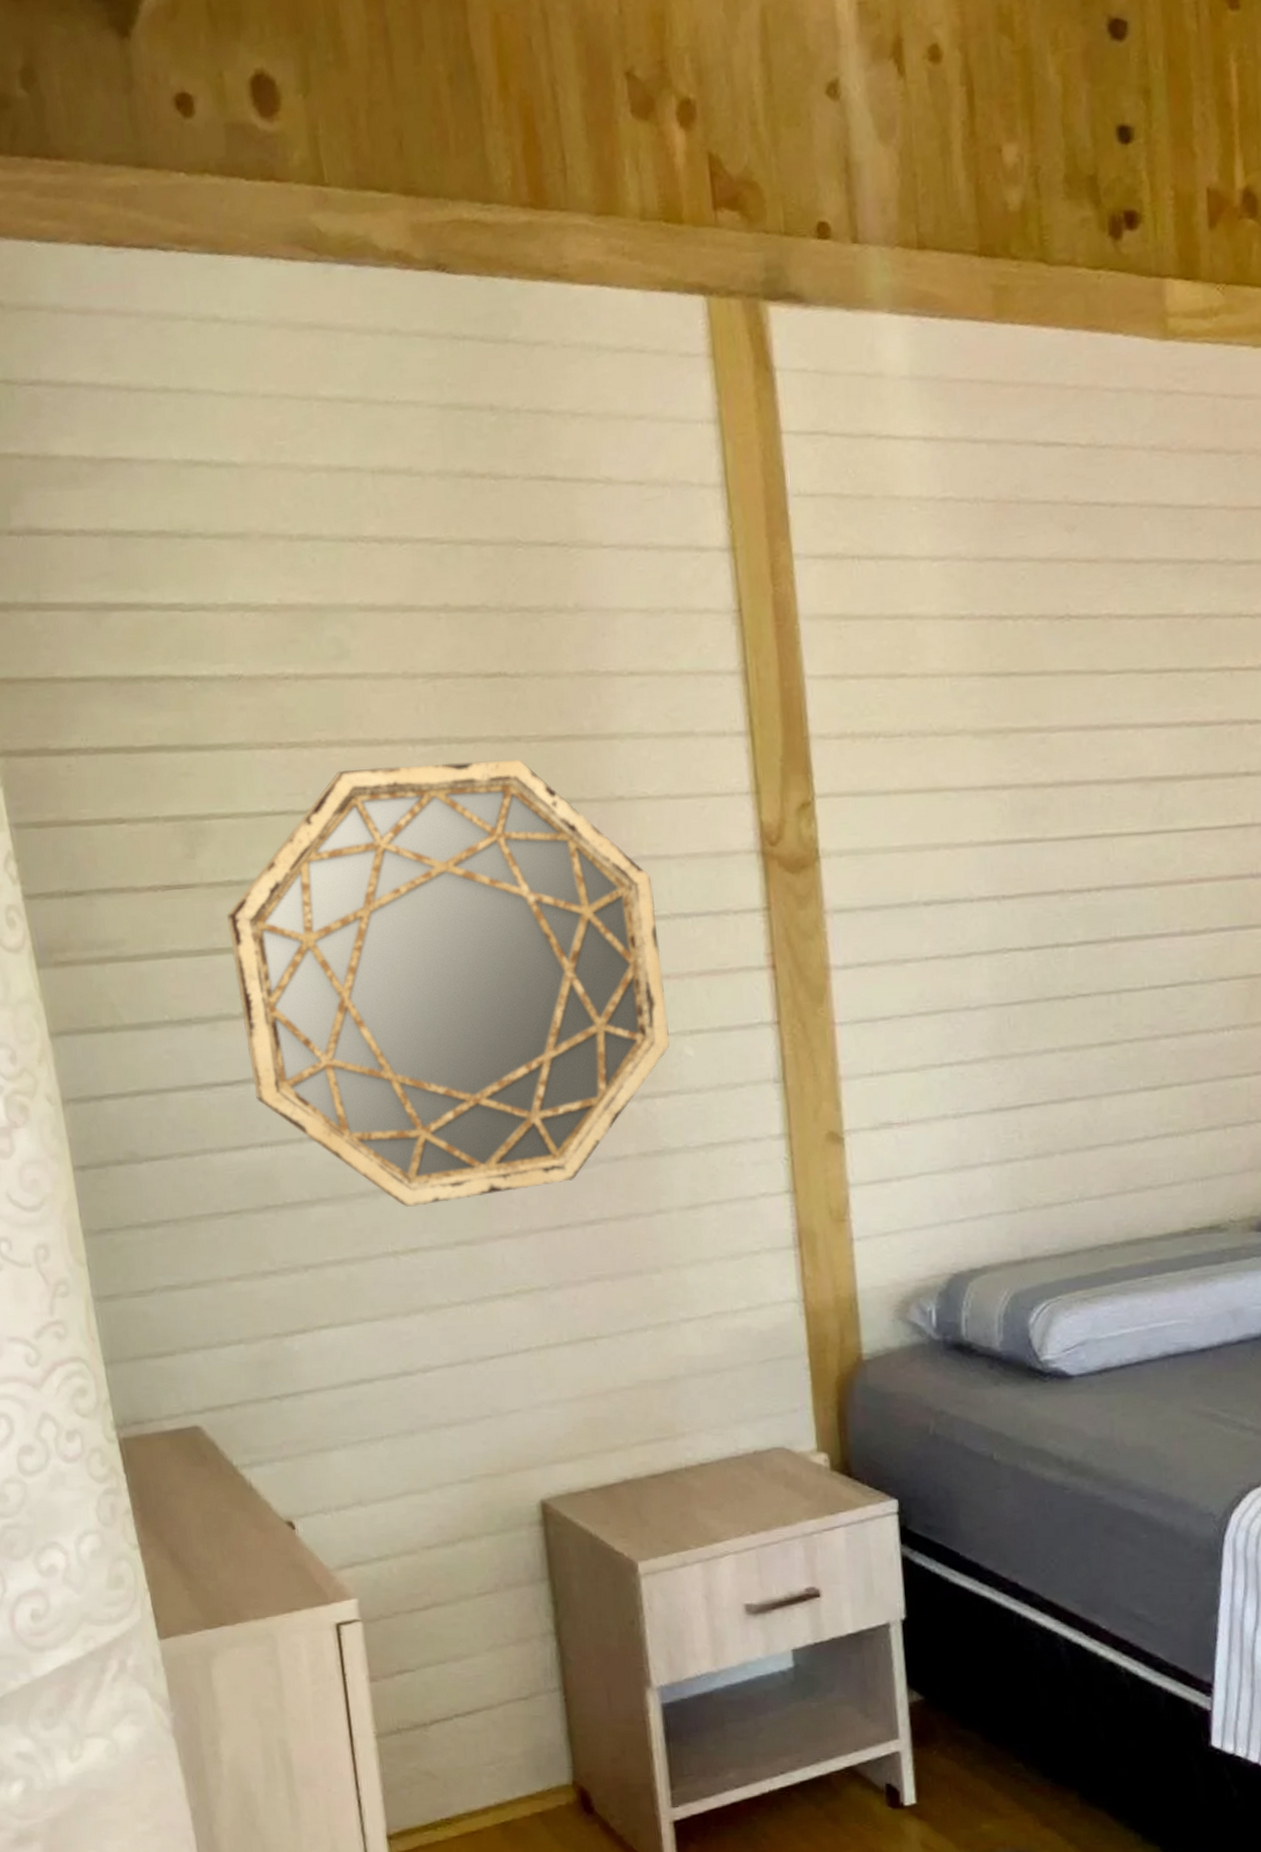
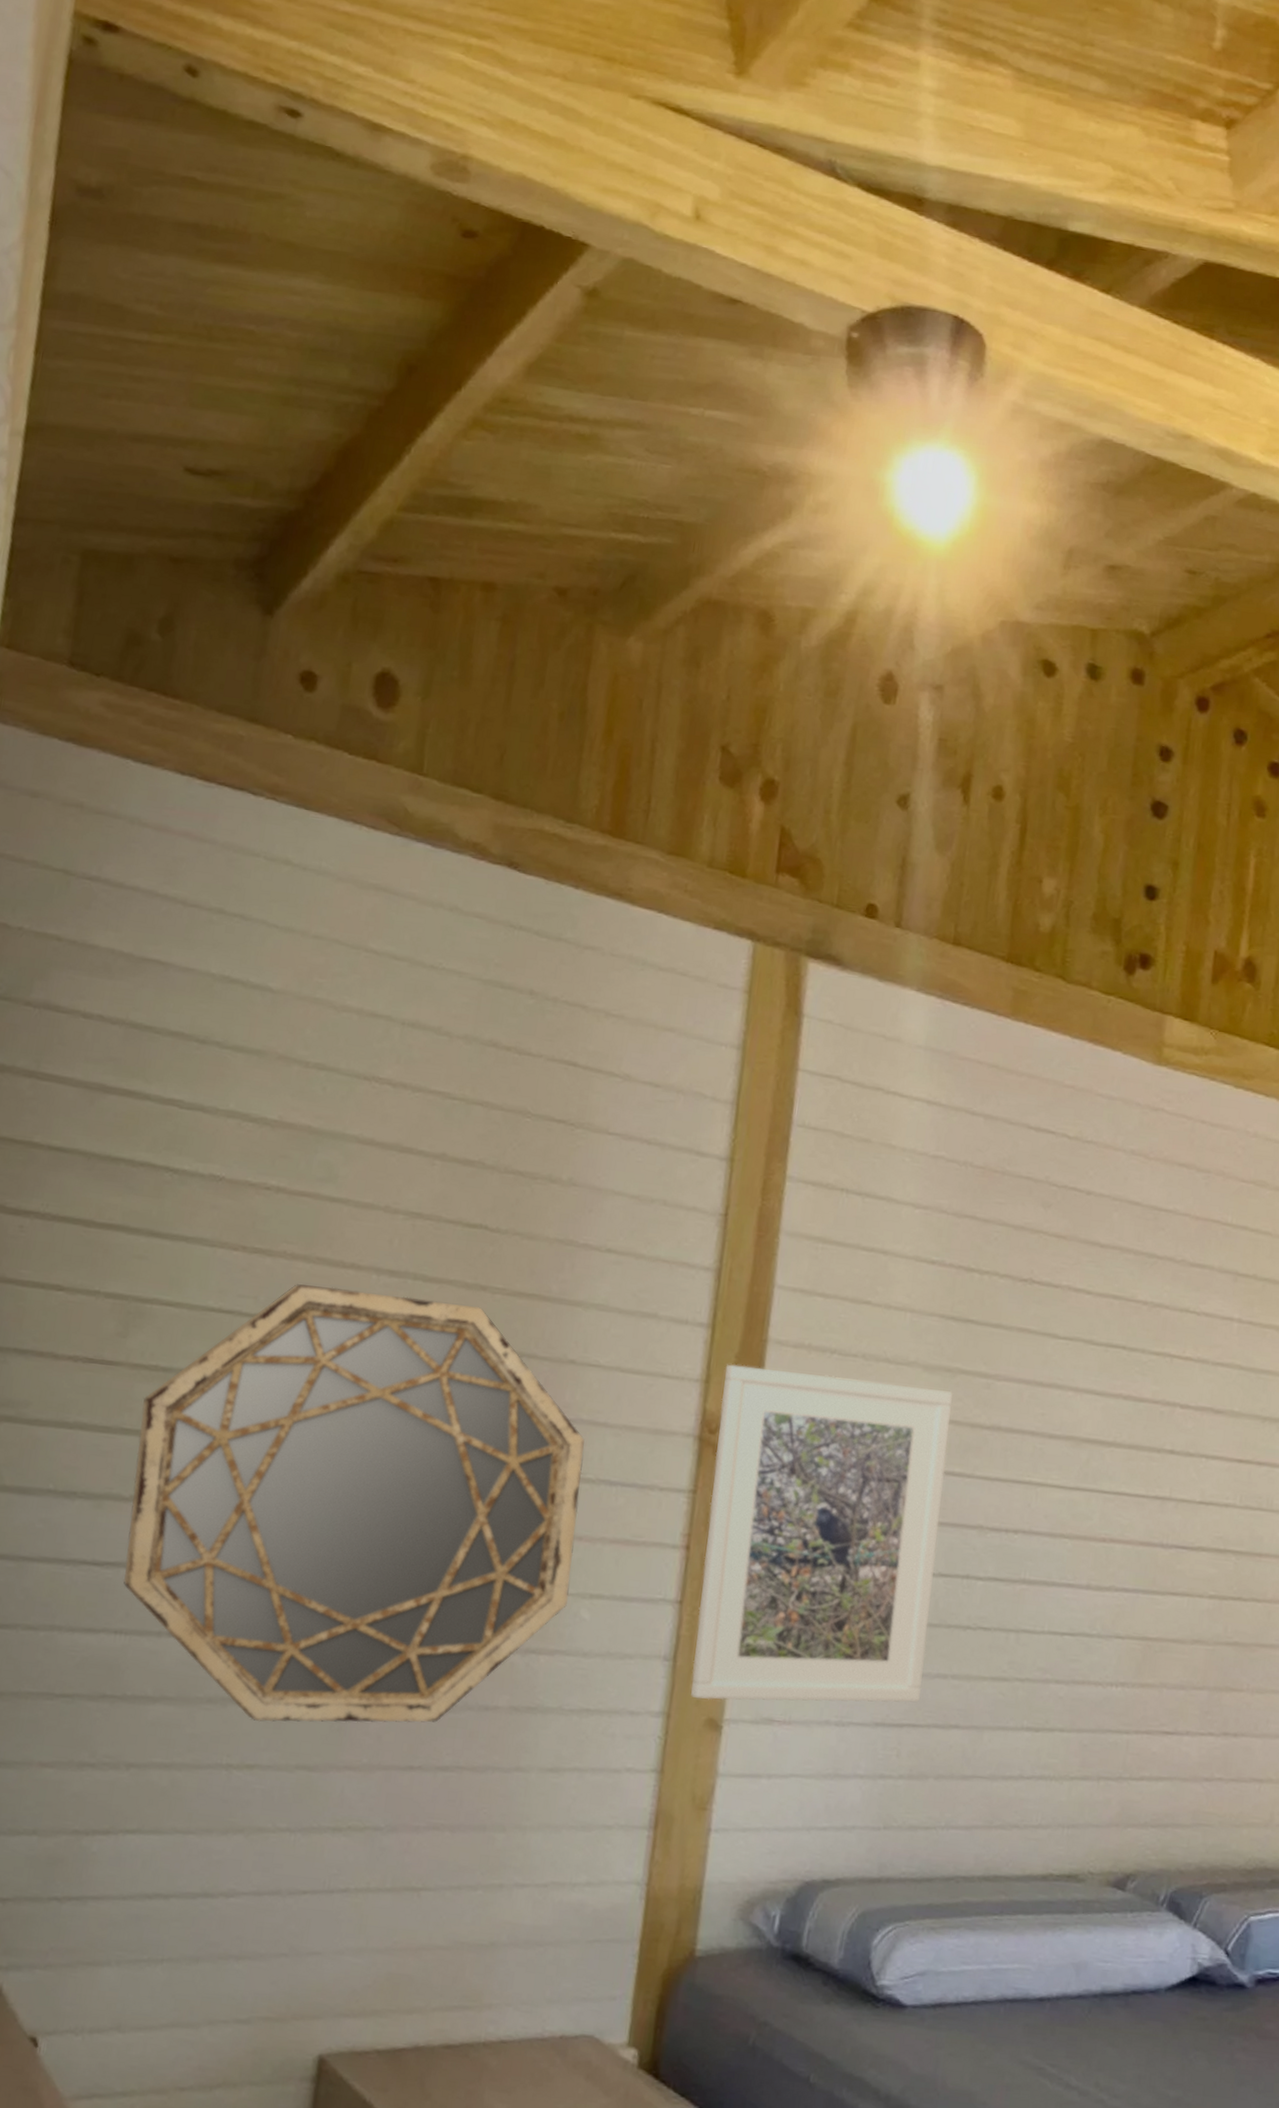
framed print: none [773,754,1033,1115] -> present [690,1364,953,1703]

